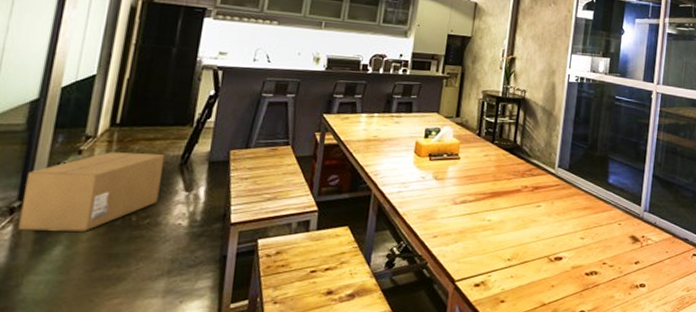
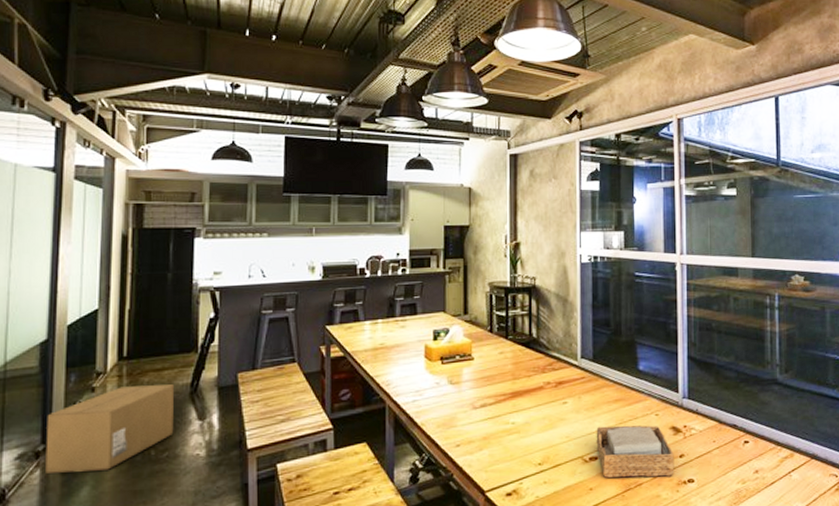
napkin holder: none [562,230,631,280] -> present [596,425,674,478]

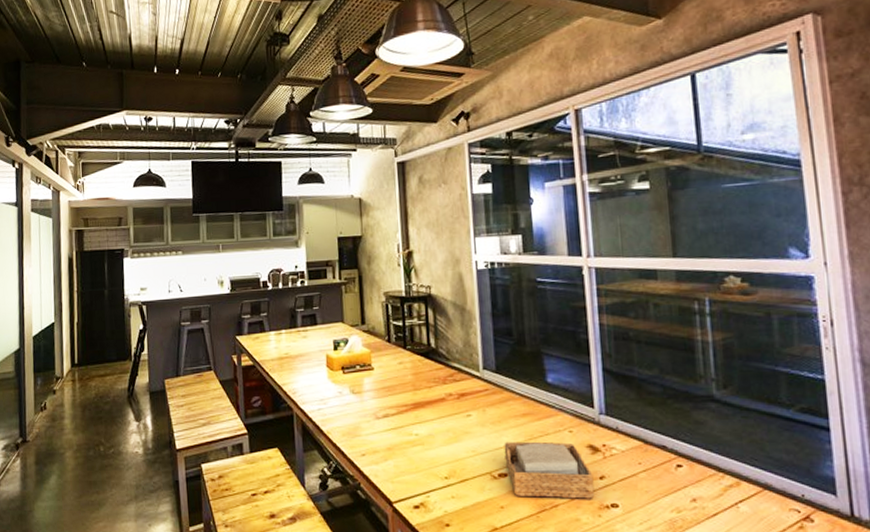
box: present [45,384,175,475] -> none [22,389,117,464]

